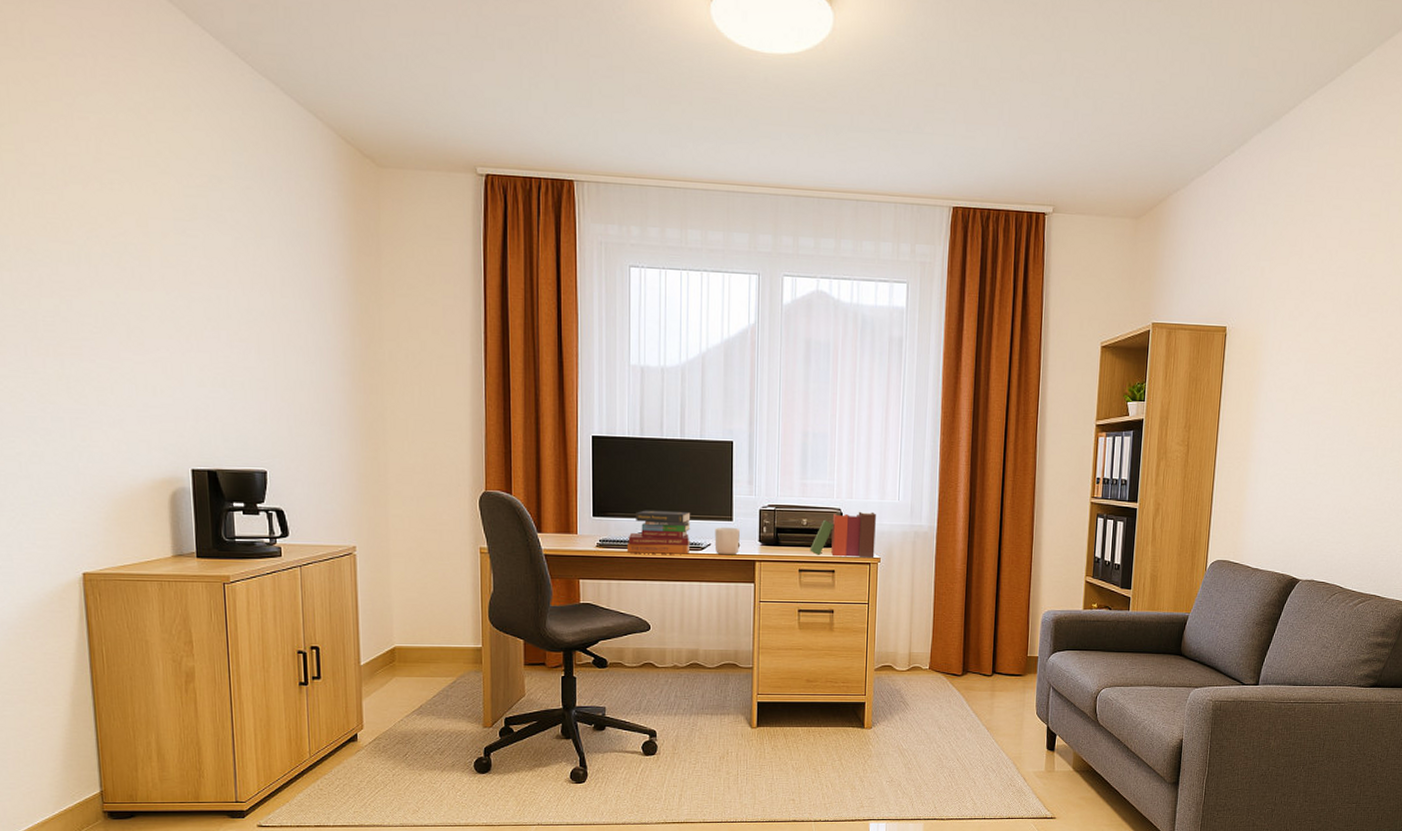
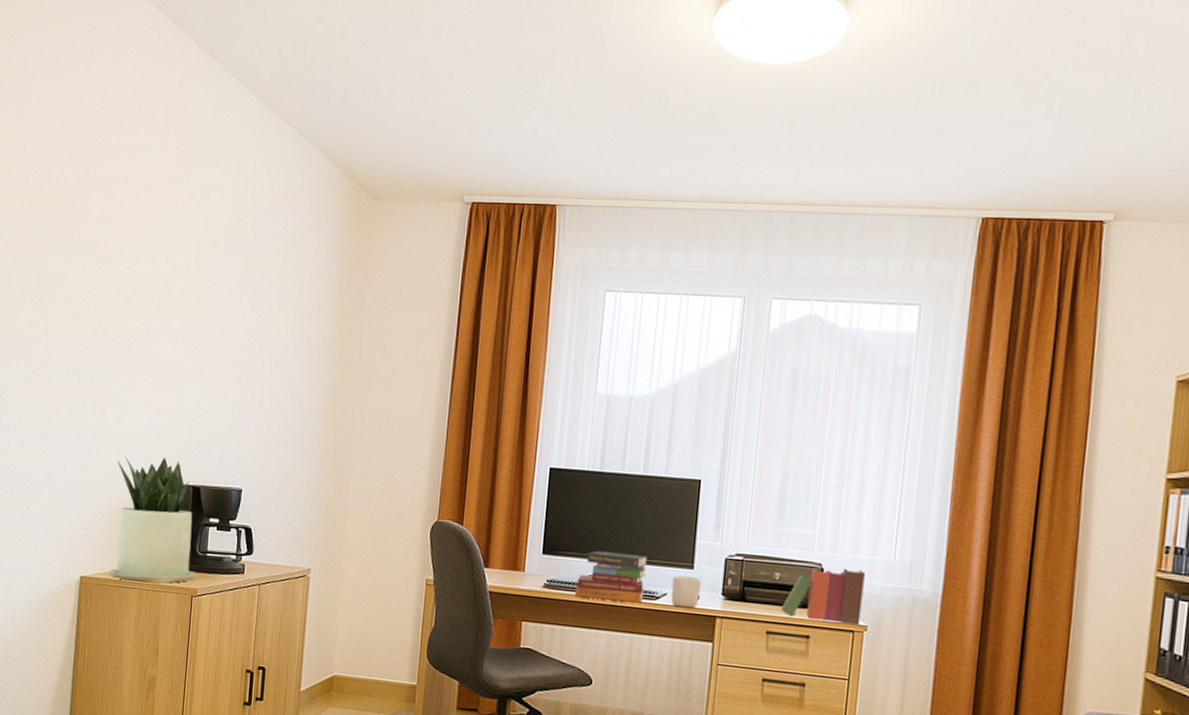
planter: none [109,442,226,575] -> present [108,456,197,583]

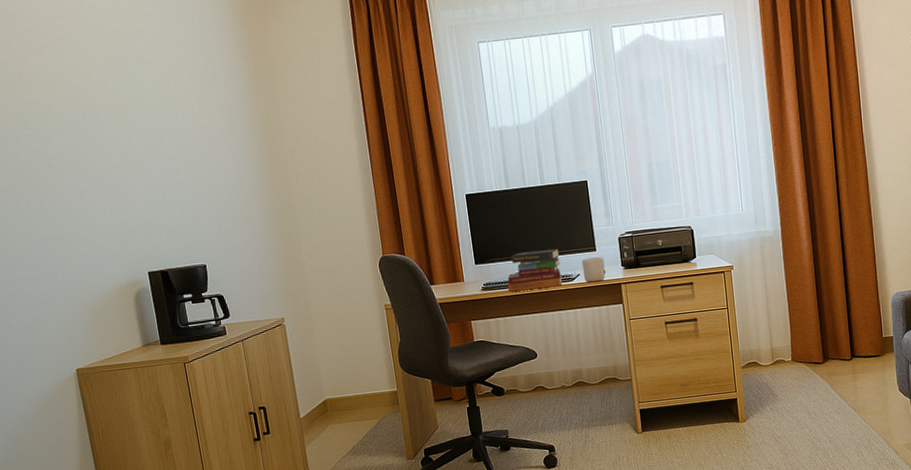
planter: present [108,456,197,583] -> none [83,252,184,364]
books: present [781,568,865,626] -> none [667,224,727,271]

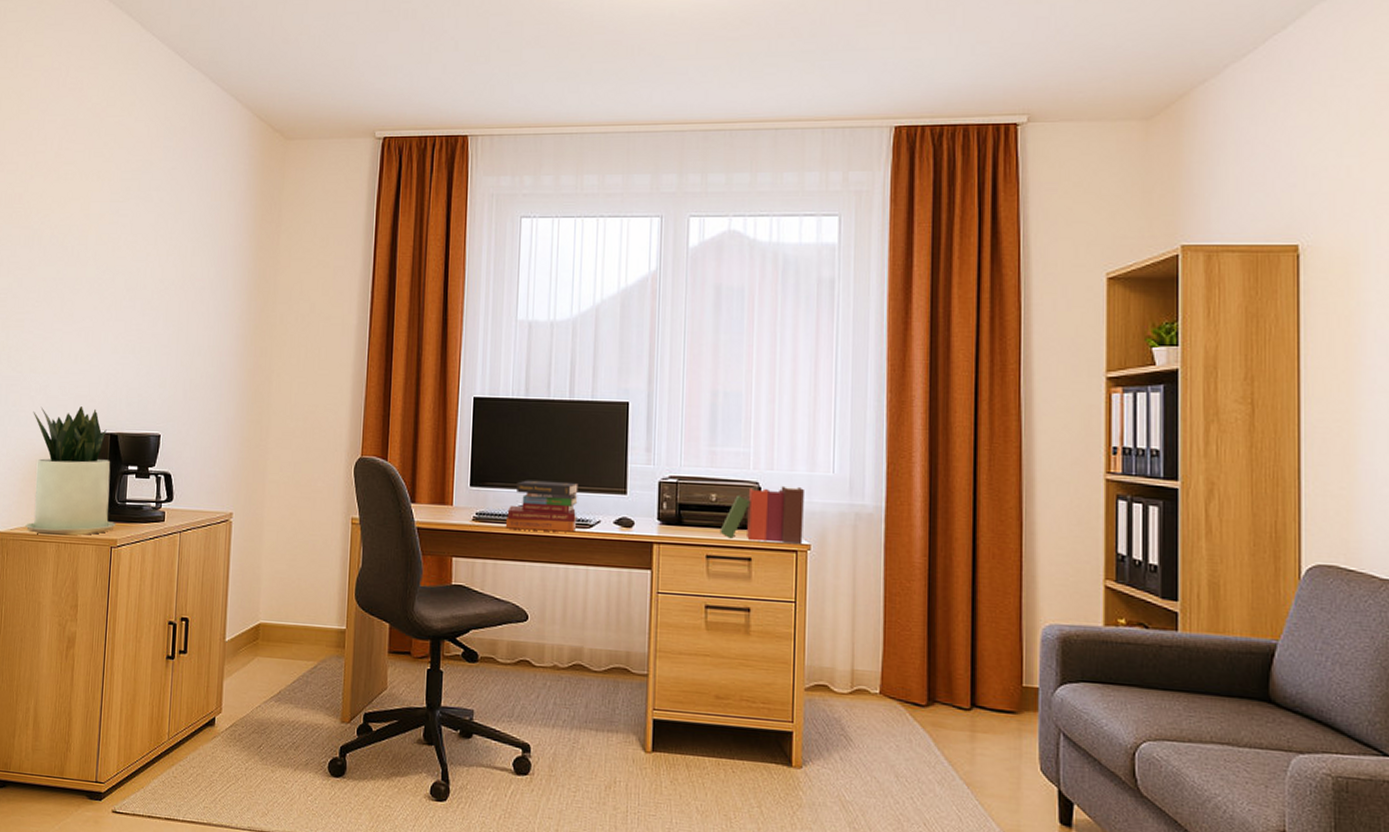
planter: none [83,252,184,364] -> present [25,406,116,536]
mug: present [581,257,606,283] -> none [605,501,635,535]
books: none [667,224,727,271] -> present [719,485,804,545]

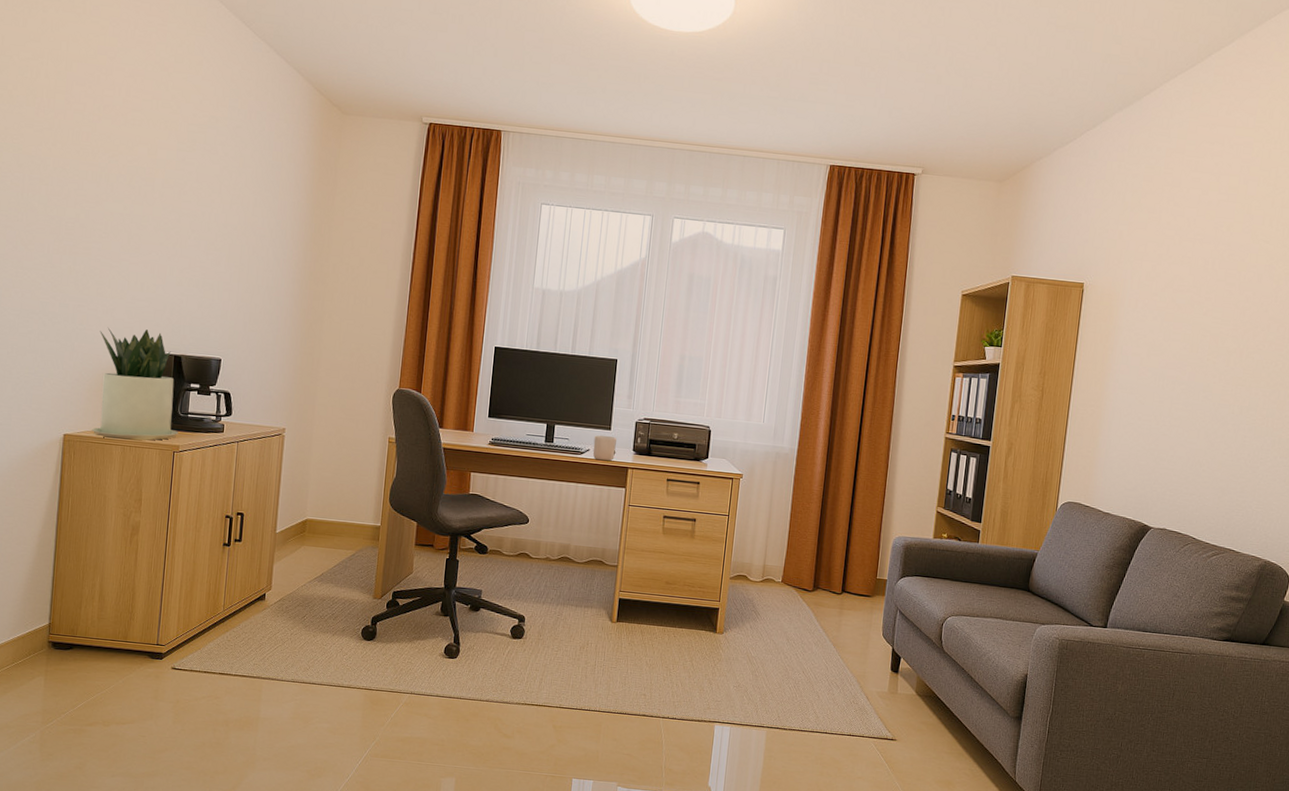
books: present [505,480,579,532] -> none [515,415,574,457]
mug: none [605,501,635,535] -> present [592,435,617,461]
books: present [719,485,804,545] -> none [678,430,742,474]

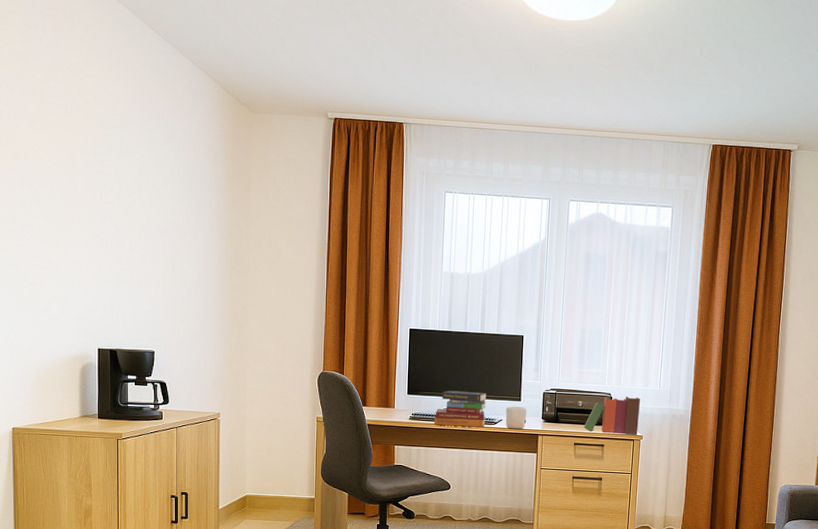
planter: present [92,327,179,441] -> none [37,325,120,431]
books: none [515,415,574,457] -> present [433,390,487,428]
books: none [678,430,742,474] -> present [584,396,640,436]

